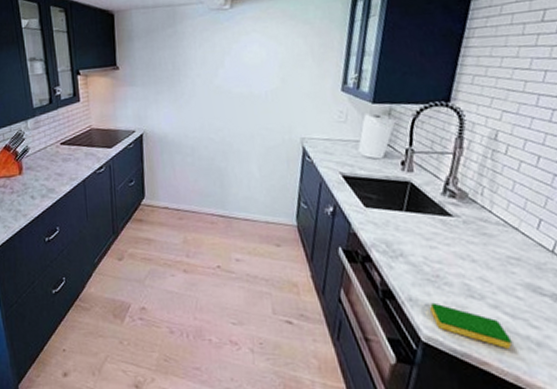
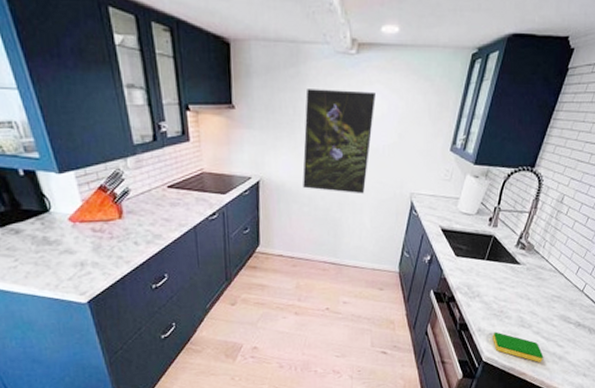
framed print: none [183,40,253,142] -> present [303,89,376,194]

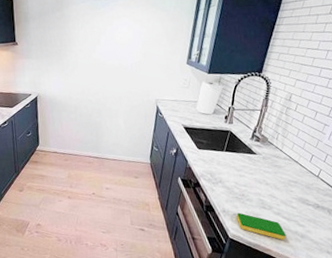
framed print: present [303,89,376,194] -> none [69,23,123,103]

